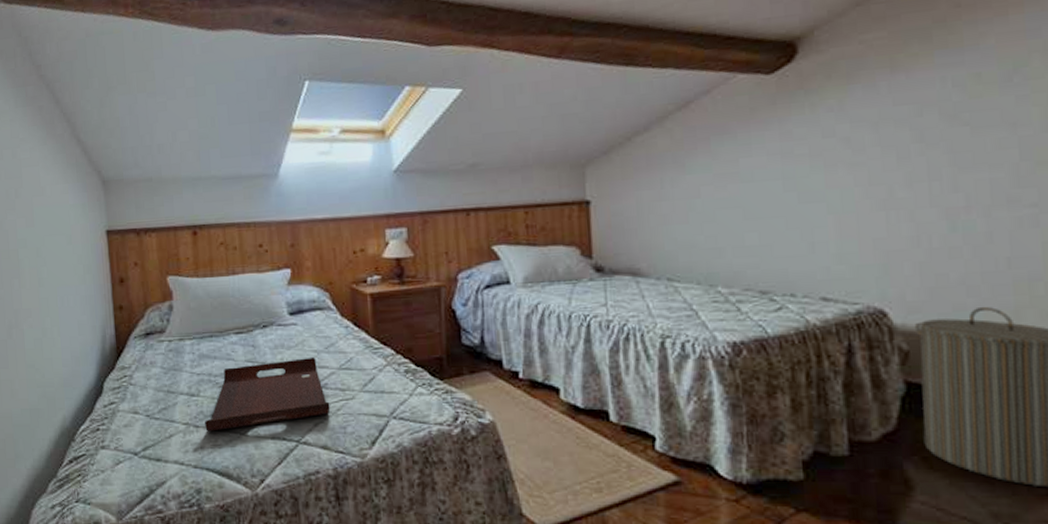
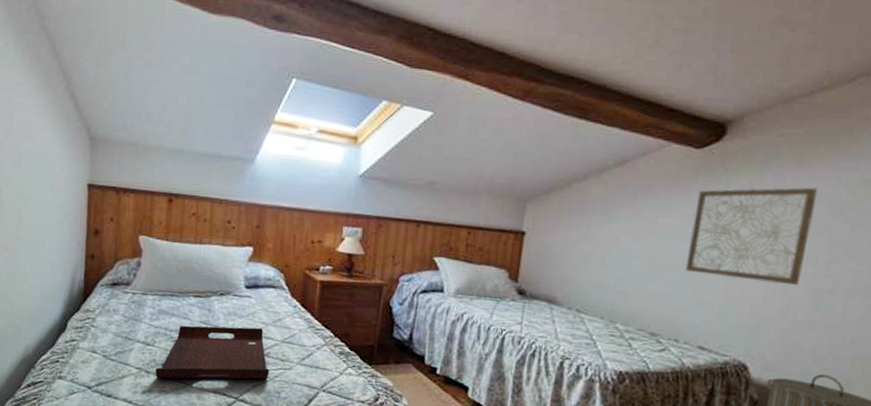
wall art: none [781,93,926,213] -> present [685,187,818,285]

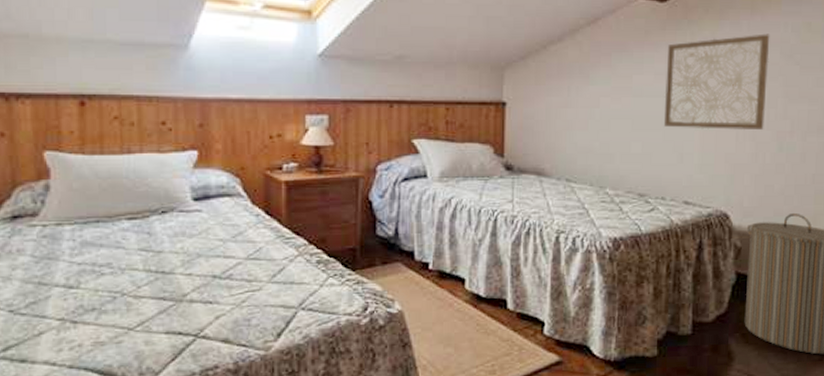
serving tray: present [155,325,270,379] -> none [85,247,234,327]

